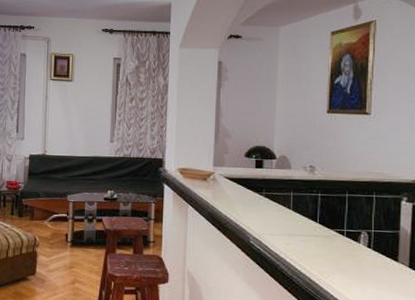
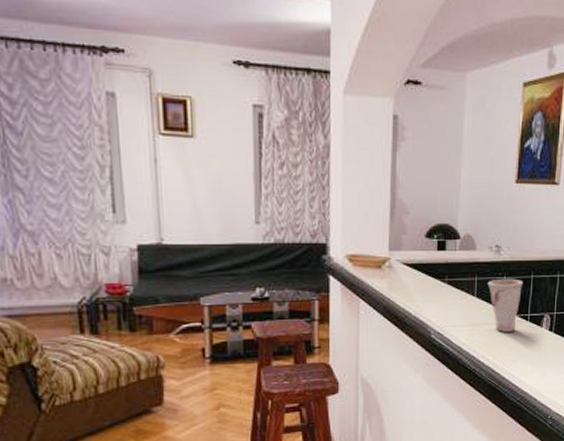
cup: none [302,195,338,245] -> present [487,278,524,332]

